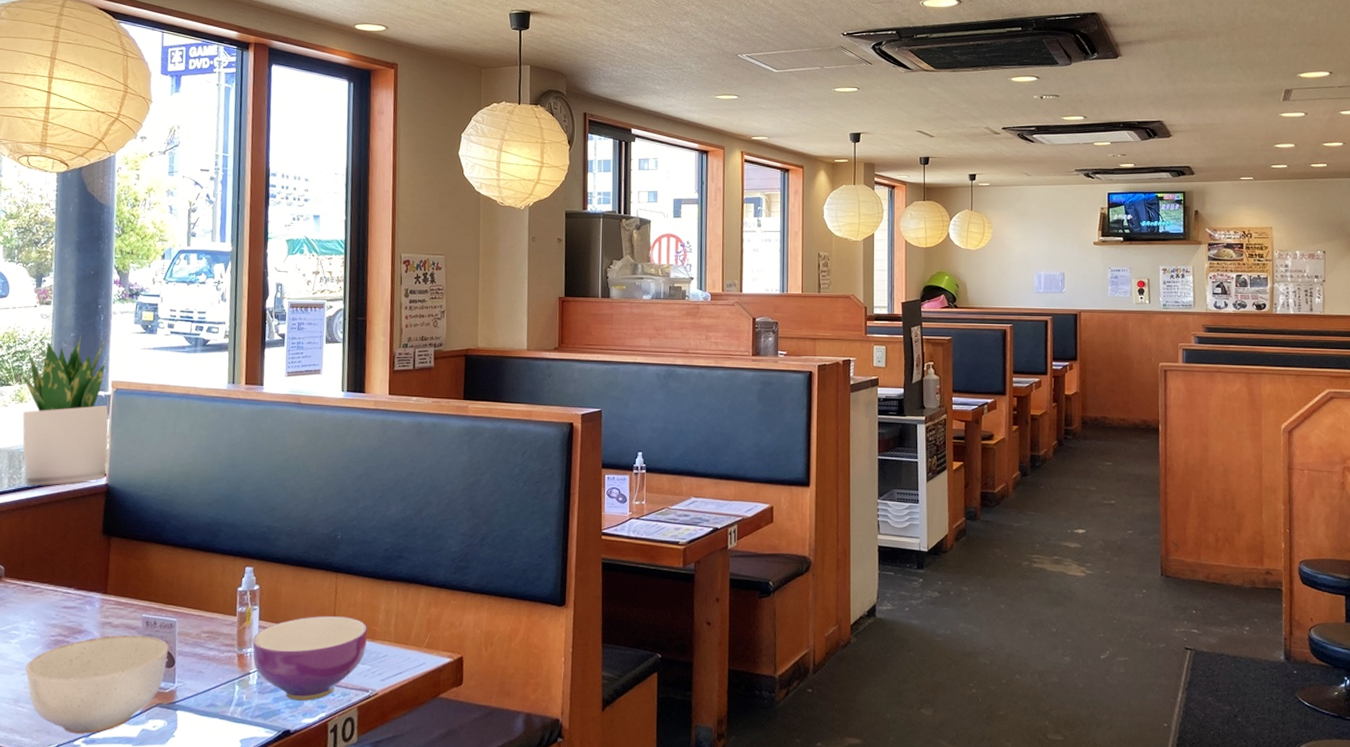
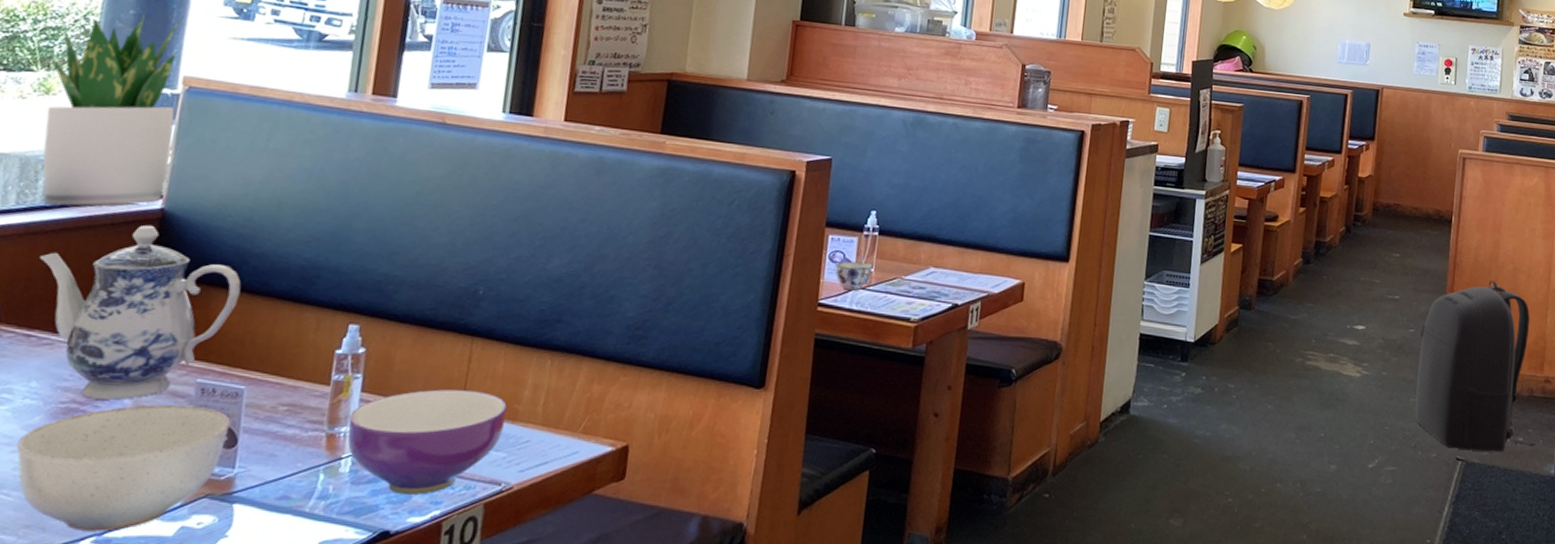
teapot: none [28,497,167,633] -> present [40,224,242,400]
teacup: none [613,496,644,522] -> present [835,261,873,292]
backpack: none [1138,482,1262,641] -> present [1415,281,1536,452]

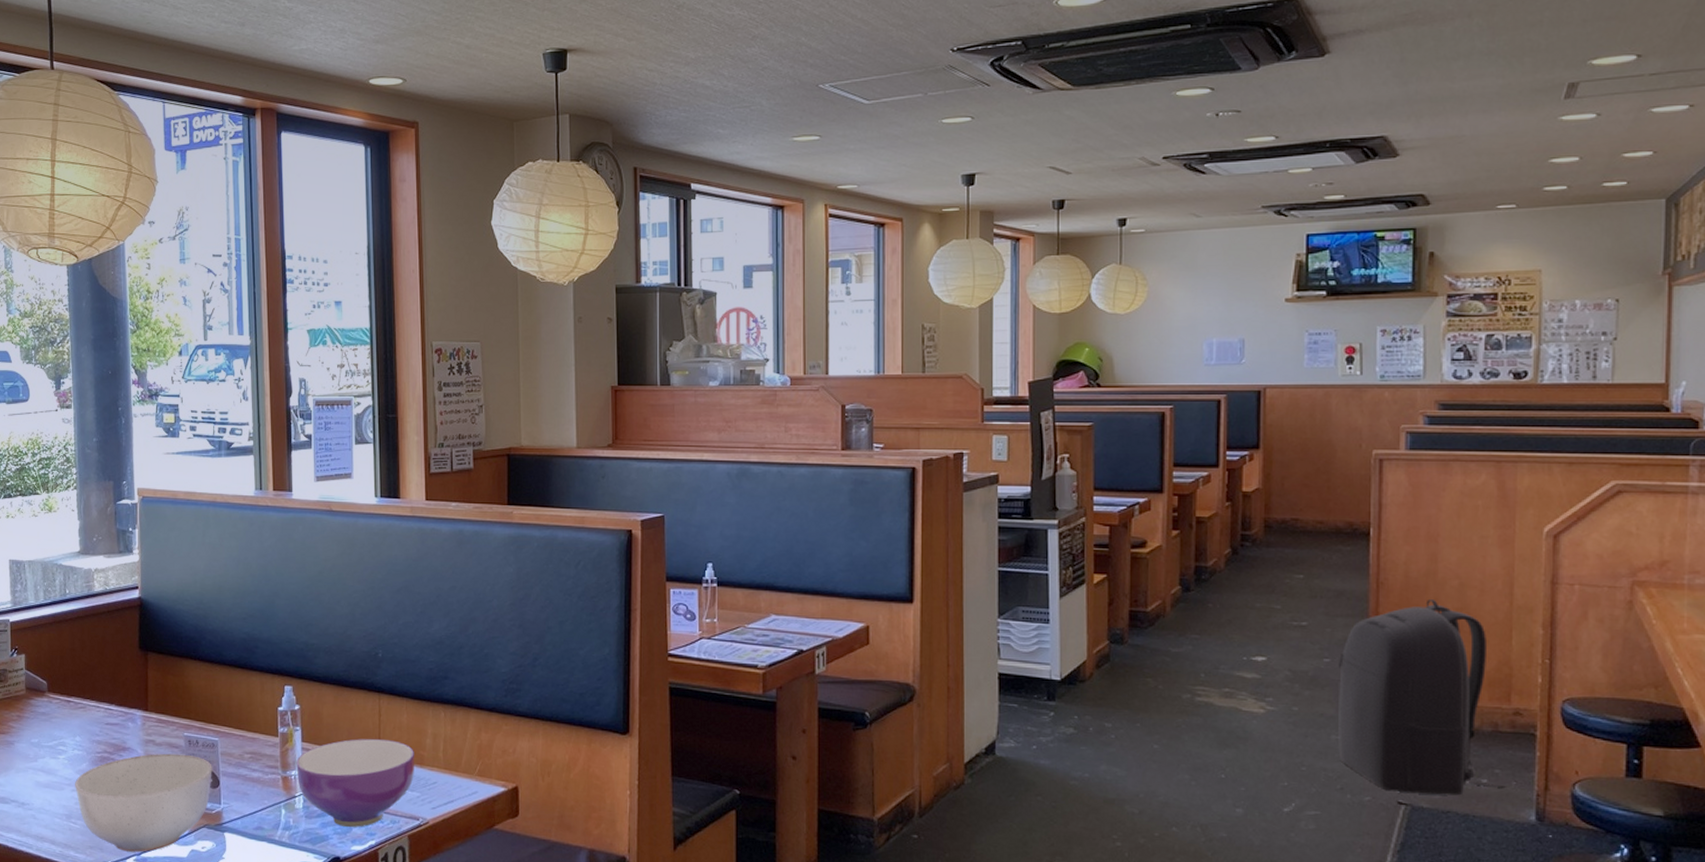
teapot: present [40,224,242,400] -> none [66,610,203,750]
planter: present [42,11,184,207] -> none [46,438,139,600]
teacup: present [835,261,873,292] -> none [680,613,716,642]

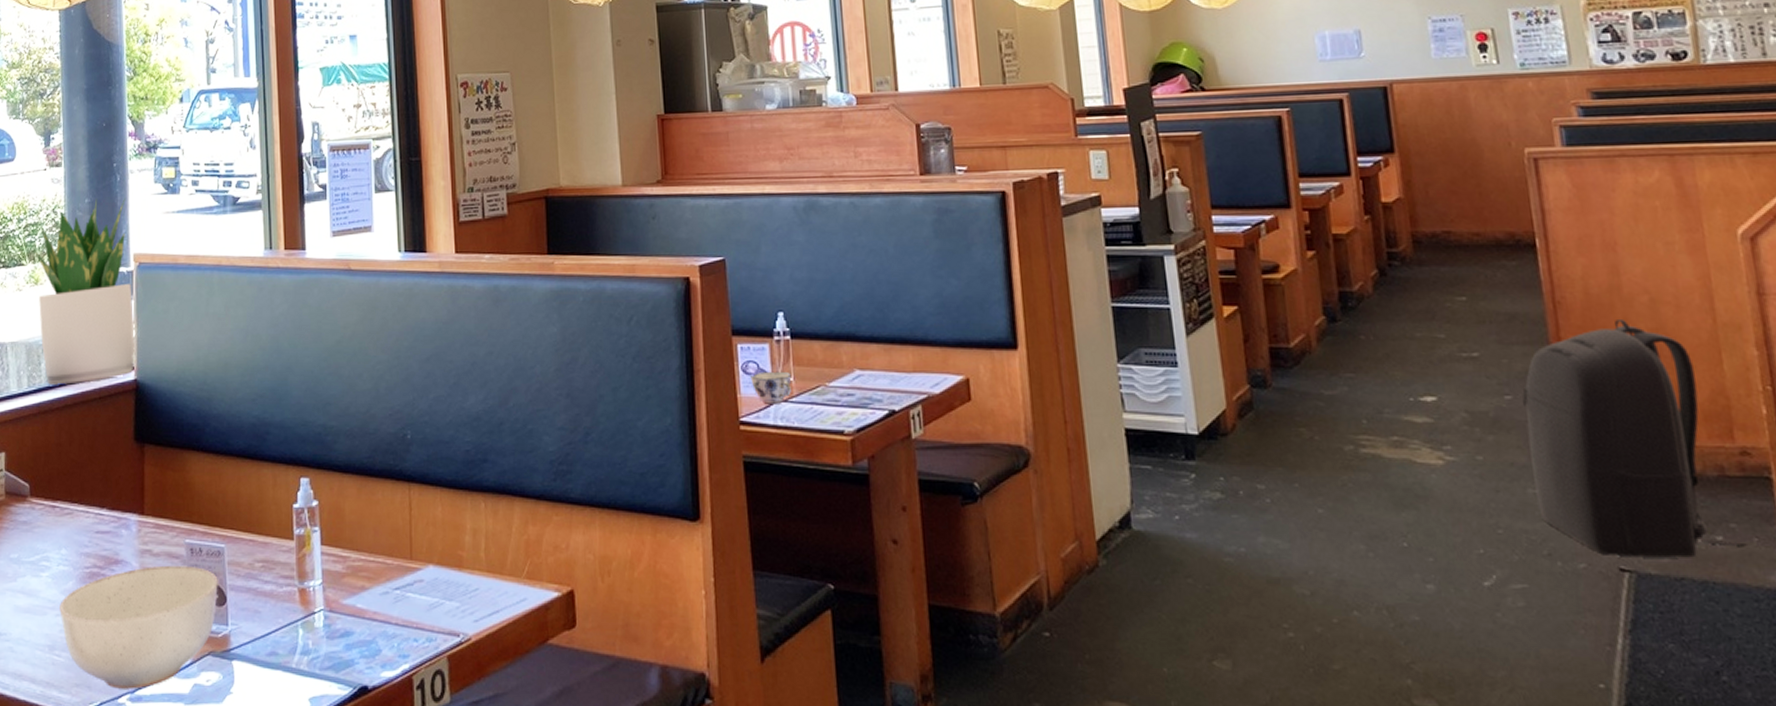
planter: none [46,438,139,600] -> present [32,198,135,386]
bowl: present [296,738,414,827] -> none [315,537,452,648]
teacup: none [680,613,716,642] -> present [750,371,792,406]

